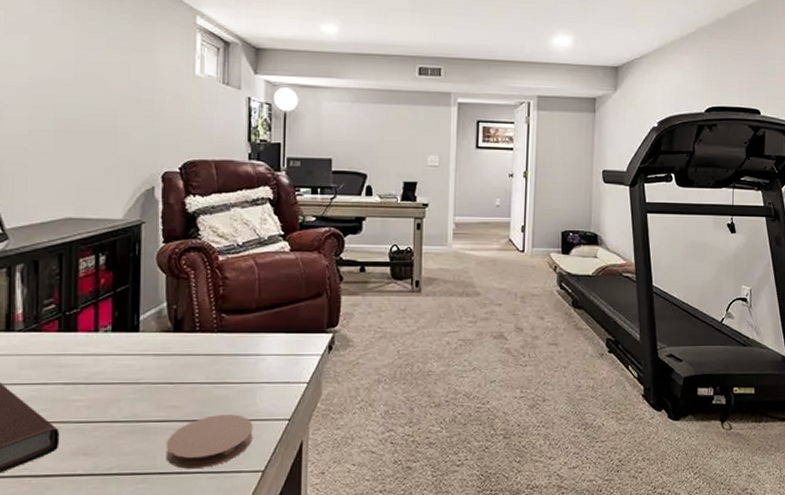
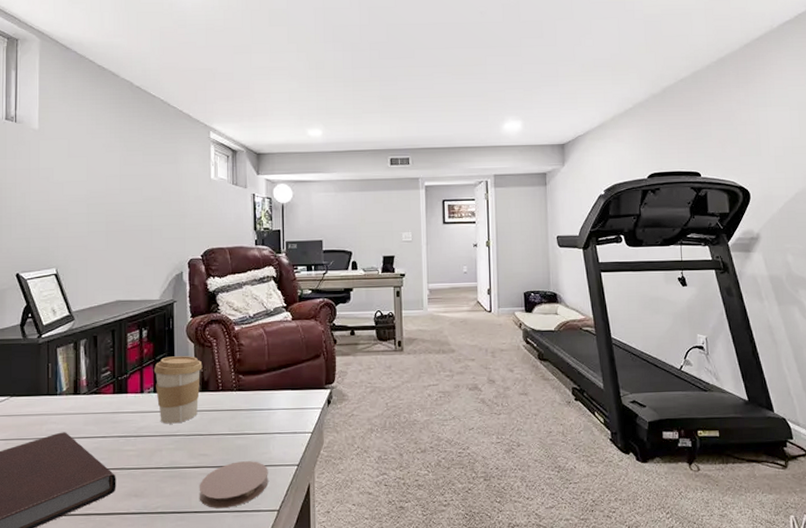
coffee cup: none [112,289,176,370] -> present [153,356,203,424]

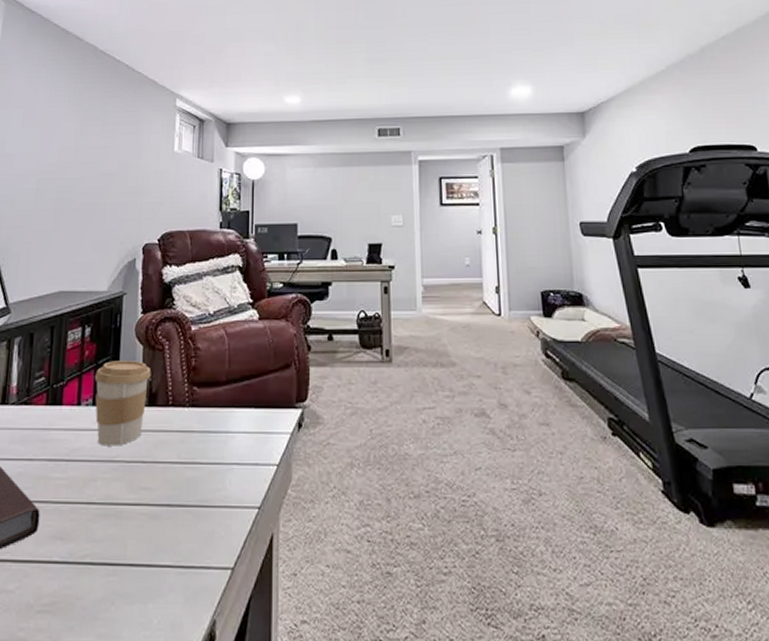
coaster: present [199,461,269,508] -> none [136,499,222,561]

